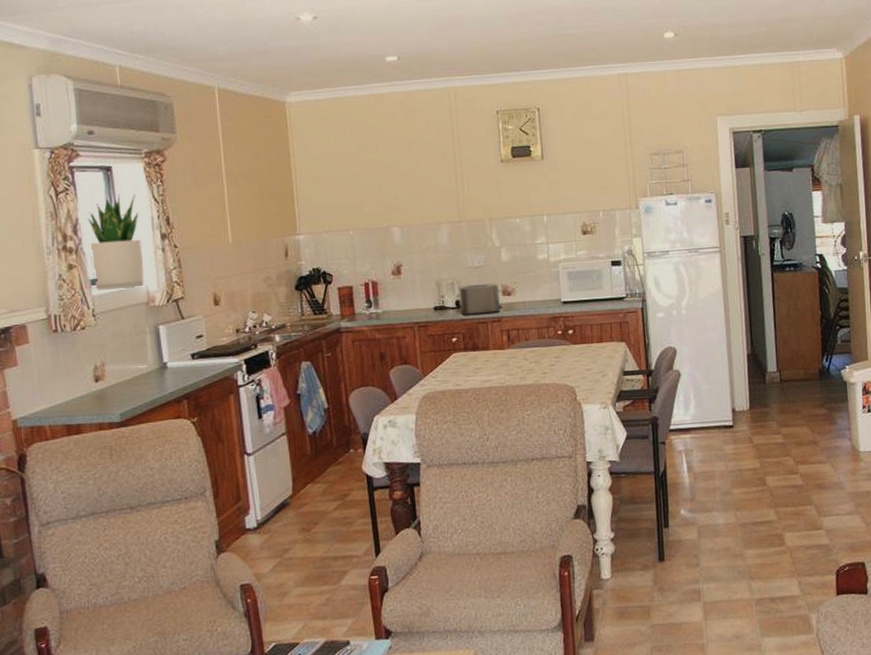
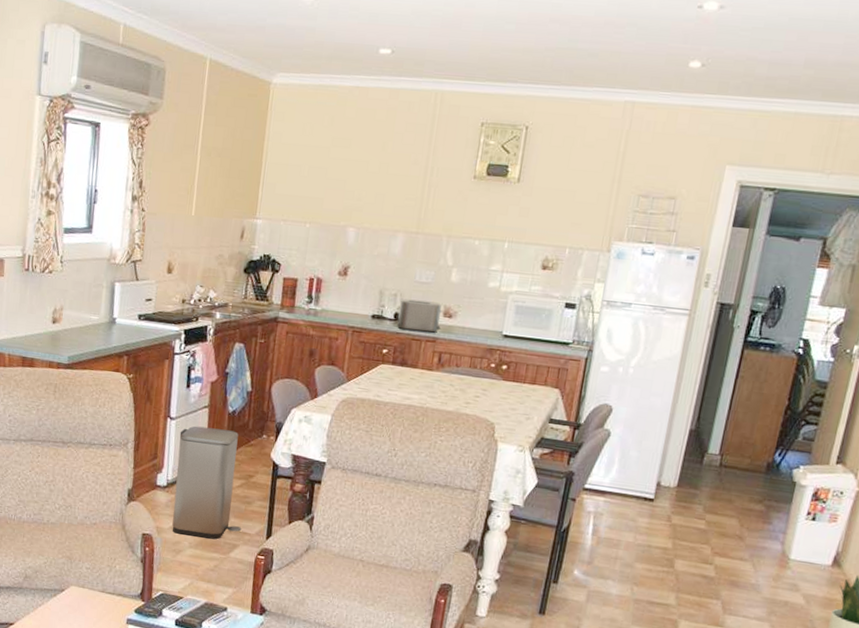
planter: present [88,194,144,290] -> none [67,150,117,243]
pedal bin: none [260,452,348,576] -> present [172,426,242,539]

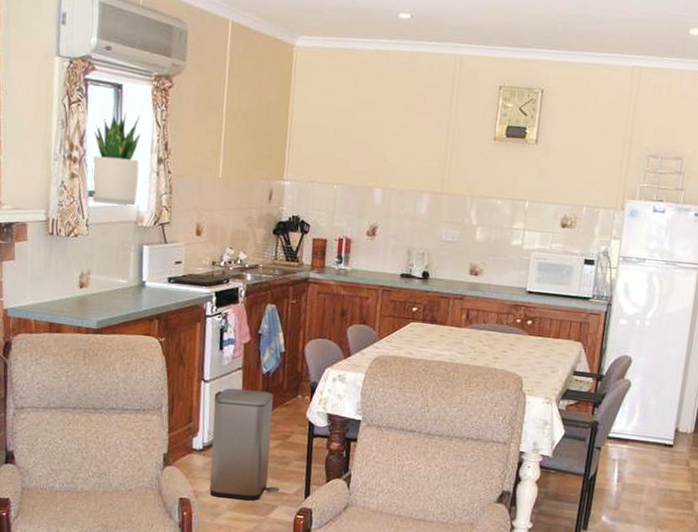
planter: none [67,150,117,243] -> present [91,112,141,206]
toaster: present [396,298,443,333] -> none [425,257,469,290]

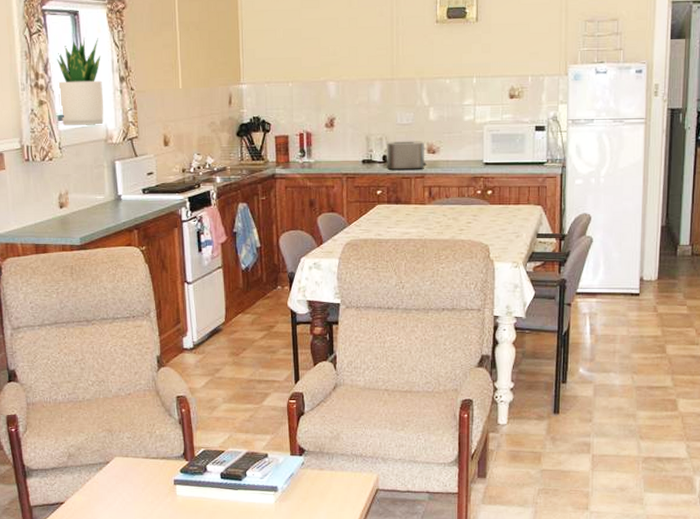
pedal bin: present [209,388,280,501] -> none [198,286,271,391]
toaster: none [425,257,469,290] -> present [386,141,427,171]

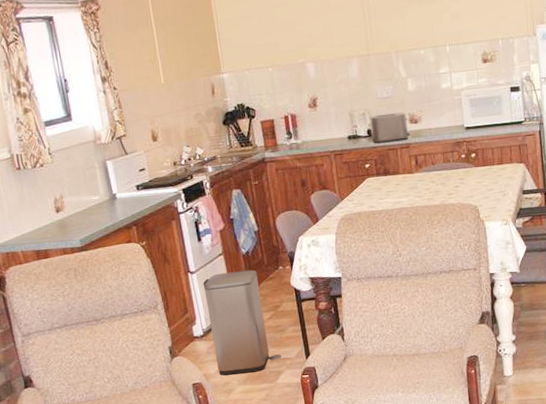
planter: present [57,37,104,126] -> none [37,41,91,131]
pedal bin: none [198,286,271,391] -> present [203,269,282,376]

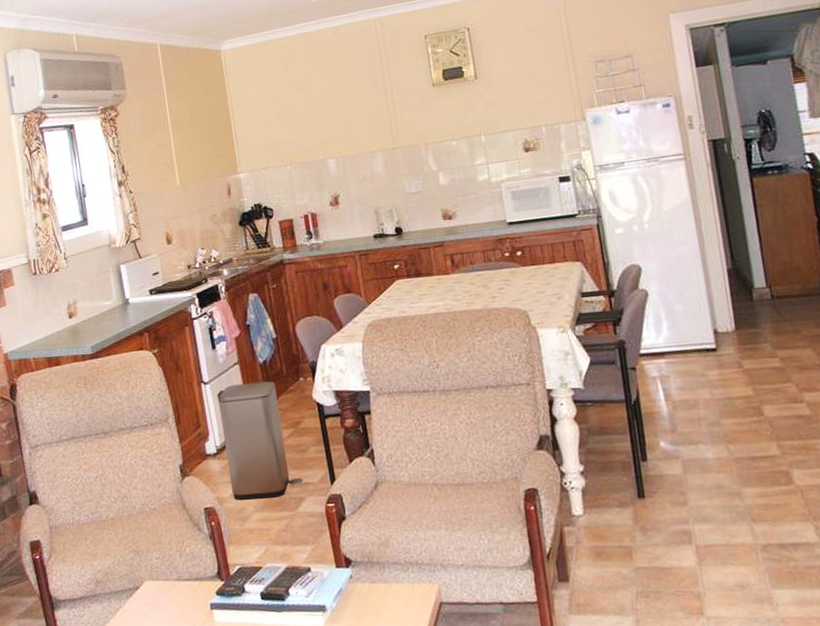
toaster: present [370,112,410,144] -> none [397,207,444,243]

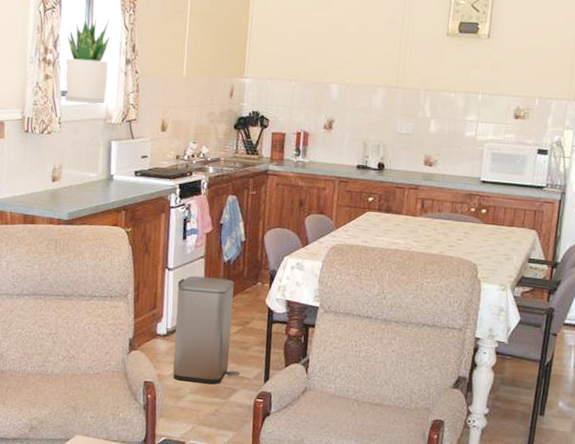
planter: none [57,147,106,236] -> present [64,17,110,104]

